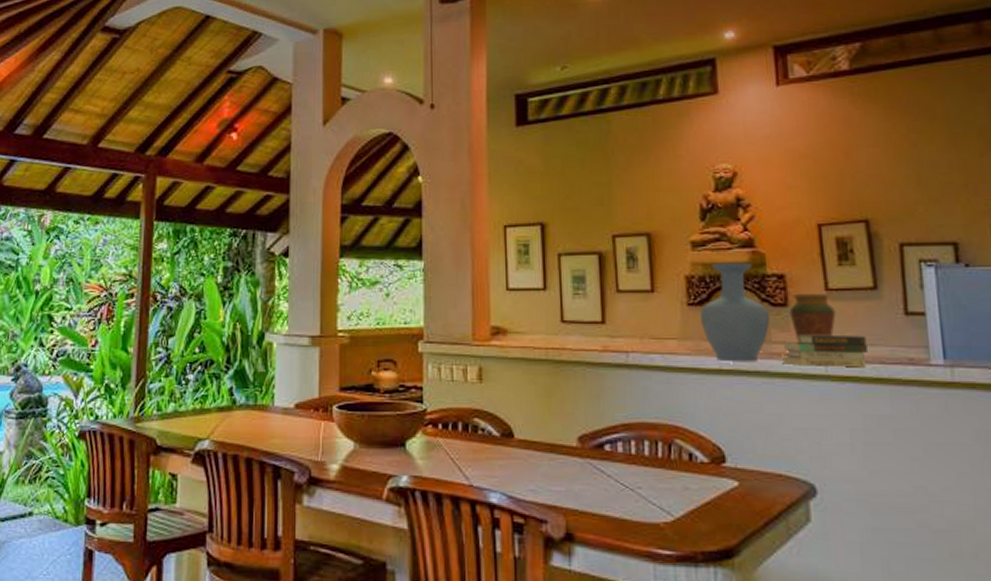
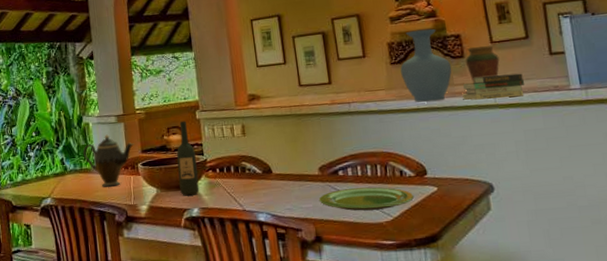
teapot: none [260,361,331,435] -> present [83,134,135,188]
wine bottle: none [386,353,413,457] -> present [176,120,200,196]
plate: none [574,471,707,505] -> present [319,187,415,211]

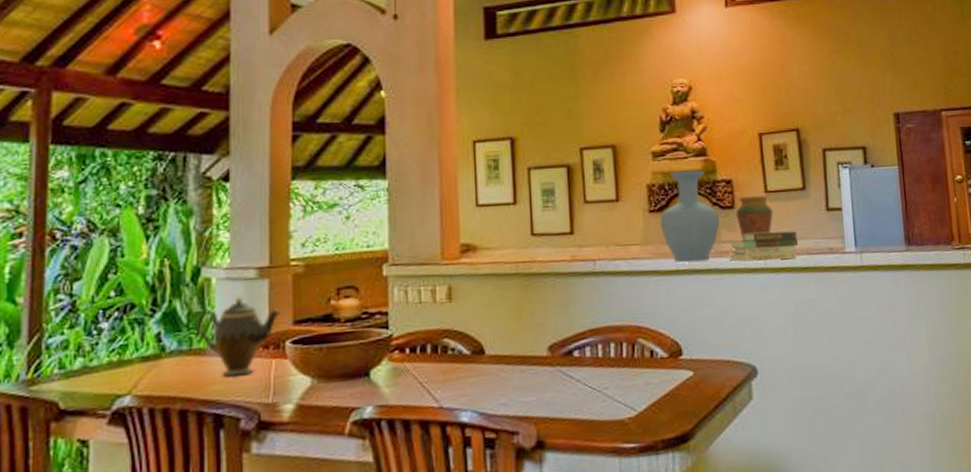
wine bottle: present [176,120,200,196] -> none [347,278,378,389]
plate: present [319,187,415,211] -> none [545,371,666,405]

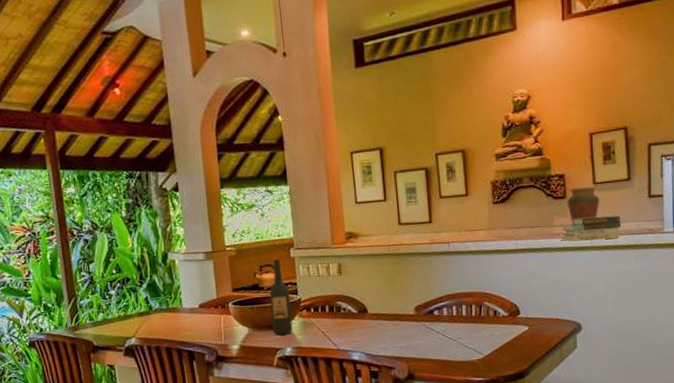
teapot: present [195,296,283,378] -> none [169,272,225,328]
wine bottle: none [347,278,378,389] -> present [269,259,293,336]
vase: present [660,170,720,263] -> none [502,167,553,244]

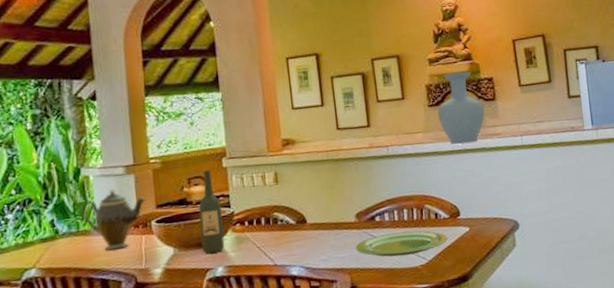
teapot: none [169,272,225,328] -> present [80,188,147,251]
plate: none [413,326,506,350] -> present [355,230,448,257]
vase: none [502,167,553,244] -> present [437,71,485,145]
books: present [561,215,622,242] -> none [493,115,548,142]
decorative vase: present [566,186,600,226] -> none [496,89,527,126]

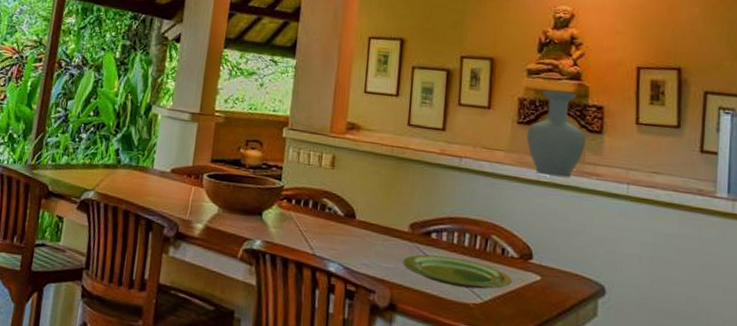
teapot: present [80,188,147,251] -> none [143,132,205,195]
wine bottle: present [198,169,225,255] -> none [245,135,273,225]

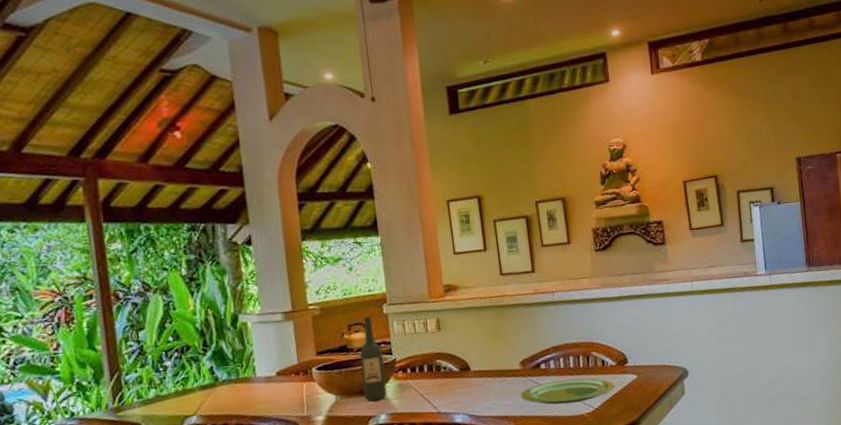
wine bottle: none [245,135,273,225] -> present [359,316,388,402]
vase: present [527,90,586,179] -> none [604,214,654,291]

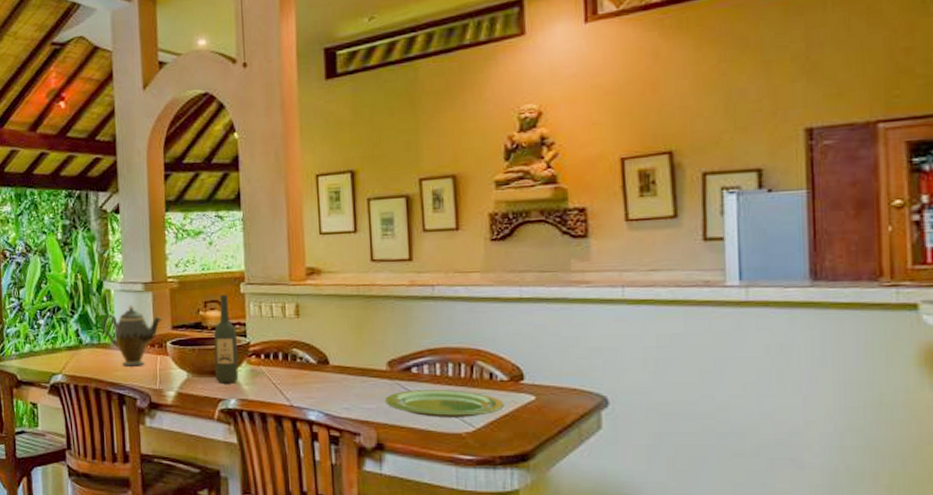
teapot: none [239,335,307,399] -> present [101,305,164,368]

